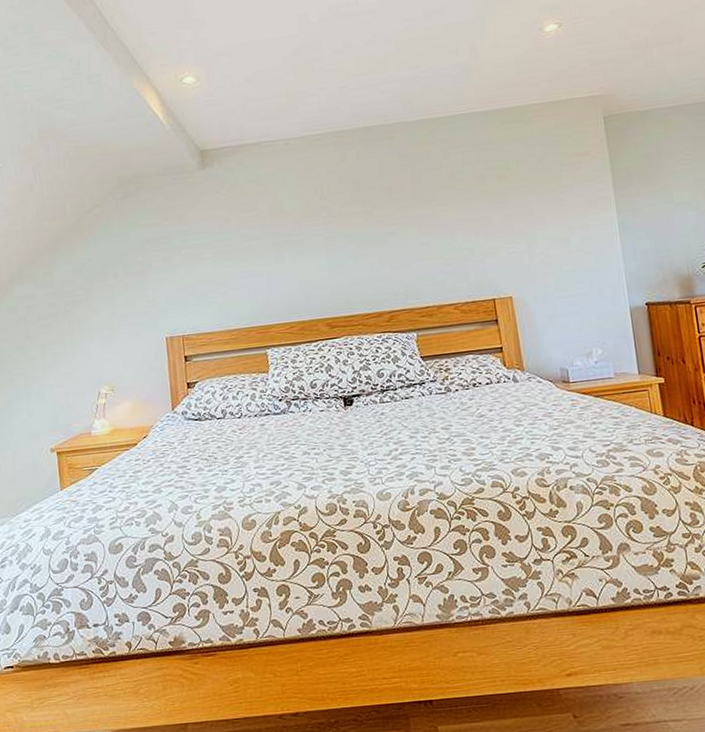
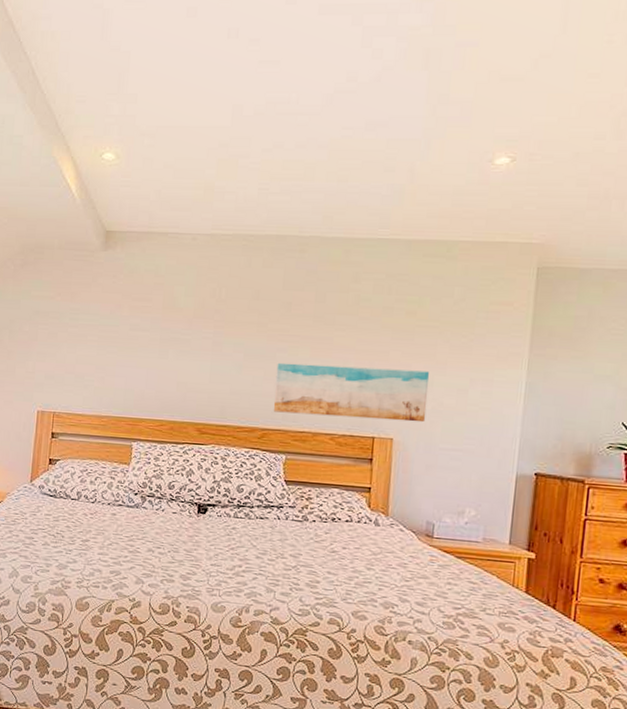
wall art: none [390,228,538,293] -> present [273,362,429,423]

